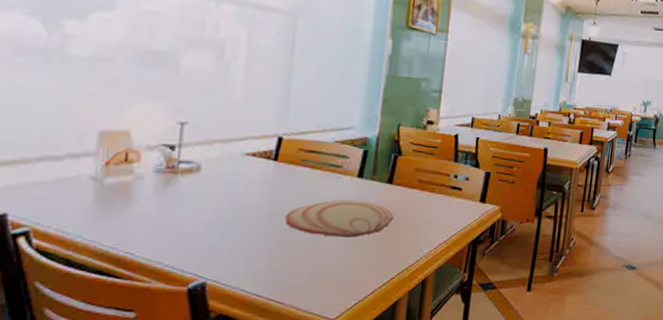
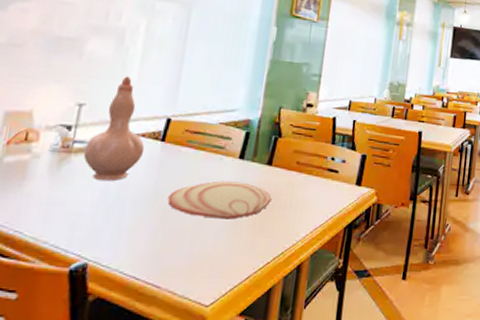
vase: none [191,93,257,202] -> present [83,76,145,182]

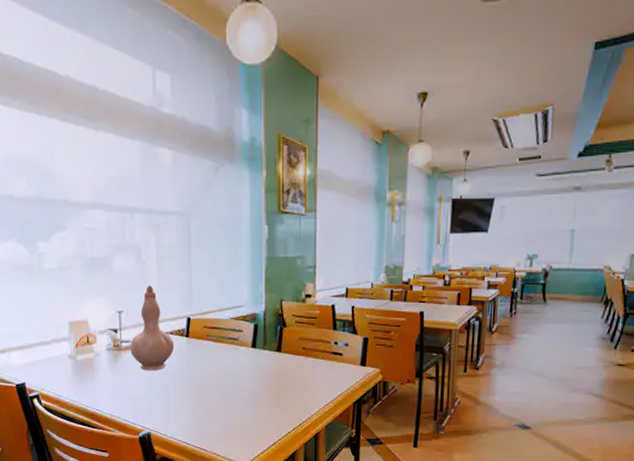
plate: present [168,181,272,219] -> none [200,367,285,398]

